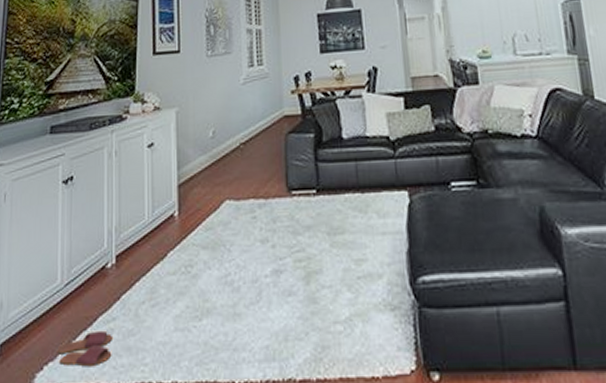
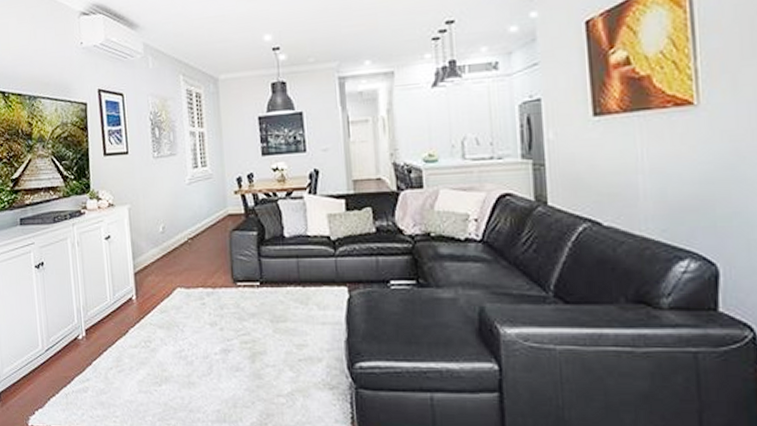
slippers: present [58,330,112,366] -> none [45,388,89,414]

